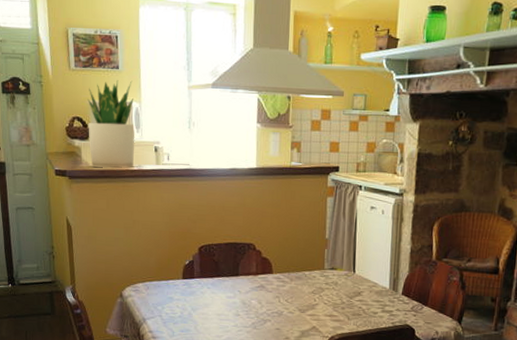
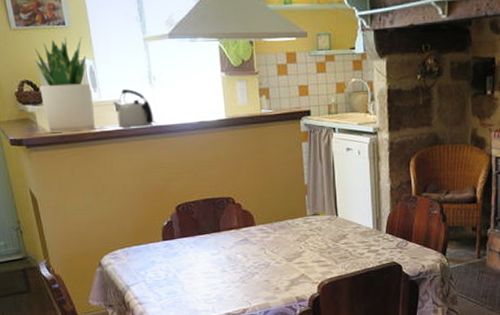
kettle: none [152,132,189,170] -> present [113,89,154,130]

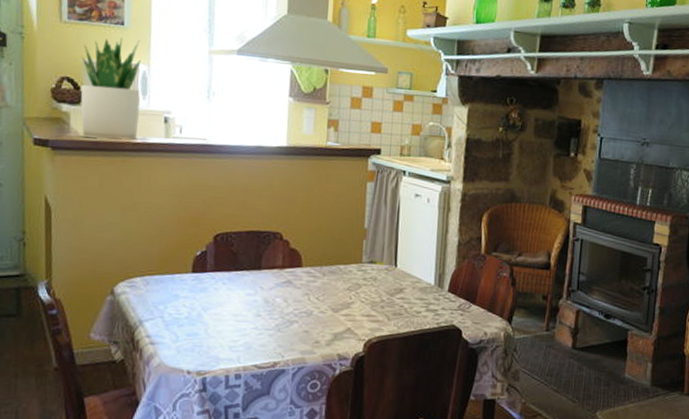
kettle: present [113,89,154,130] -> none [161,101,206,145]

